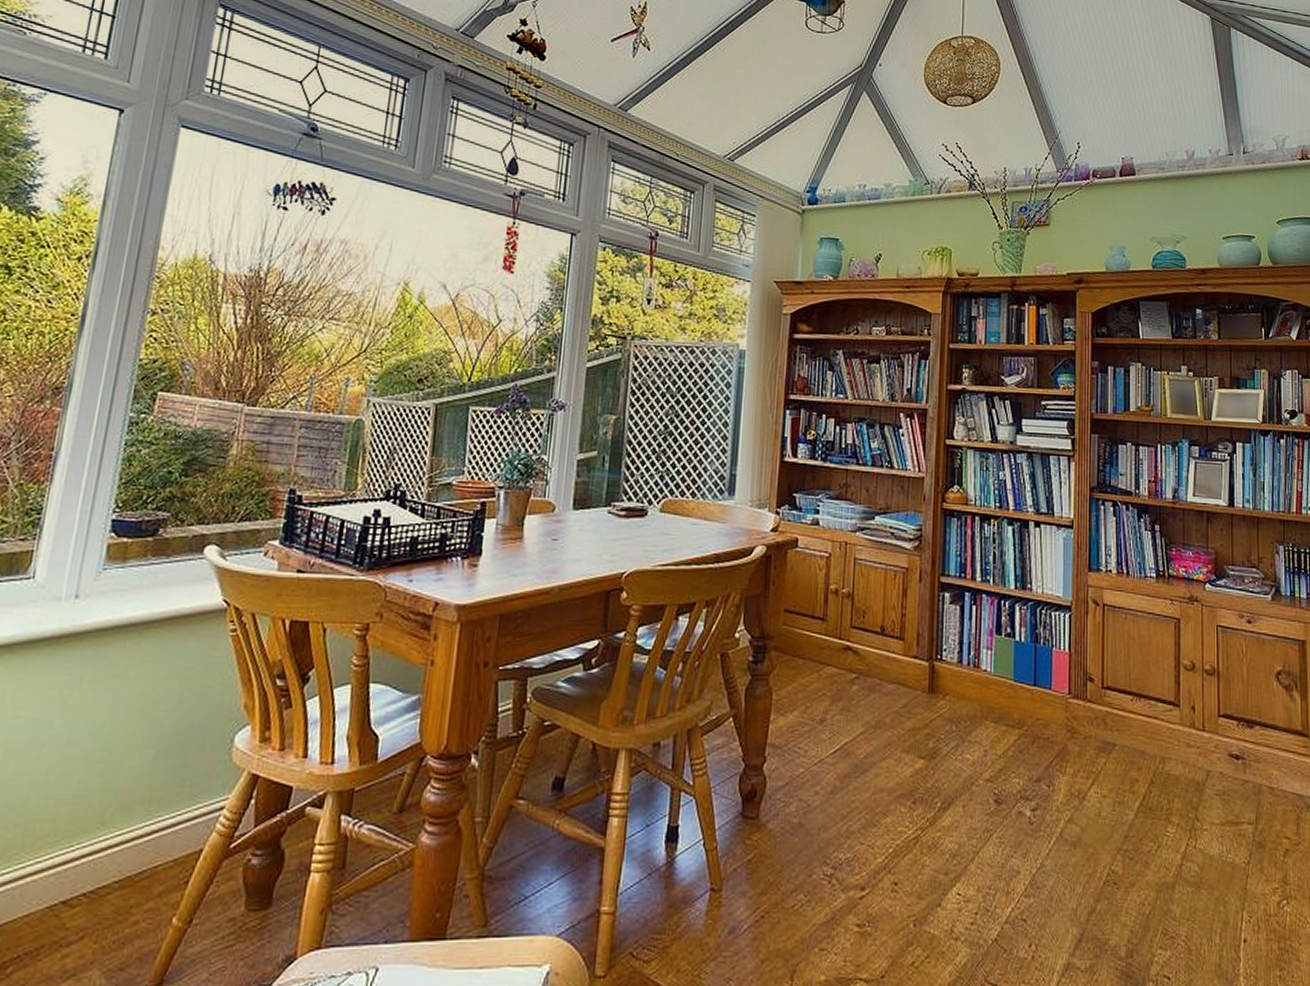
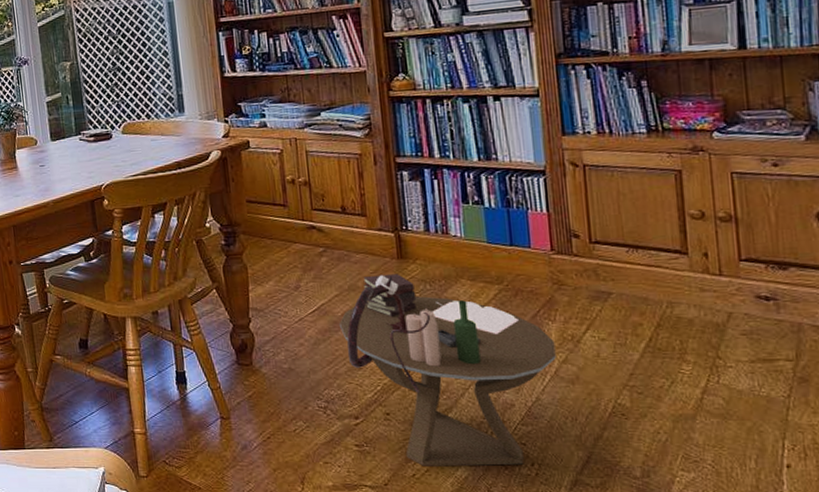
side table: none [859,710,1063,951] -> present [338,274,556,467]

